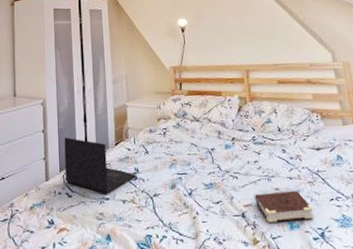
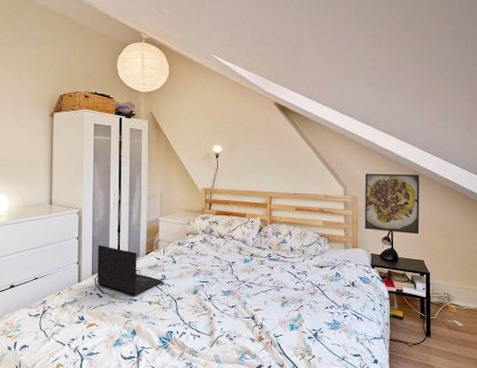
book: present [255,190,314,222] -> none [265,299,311,324]

